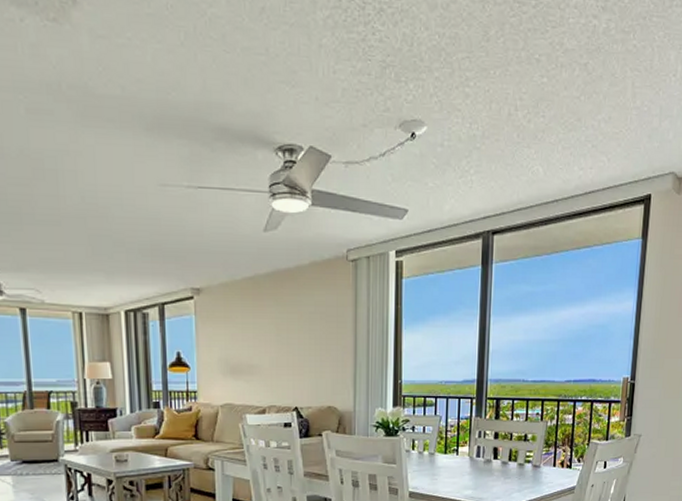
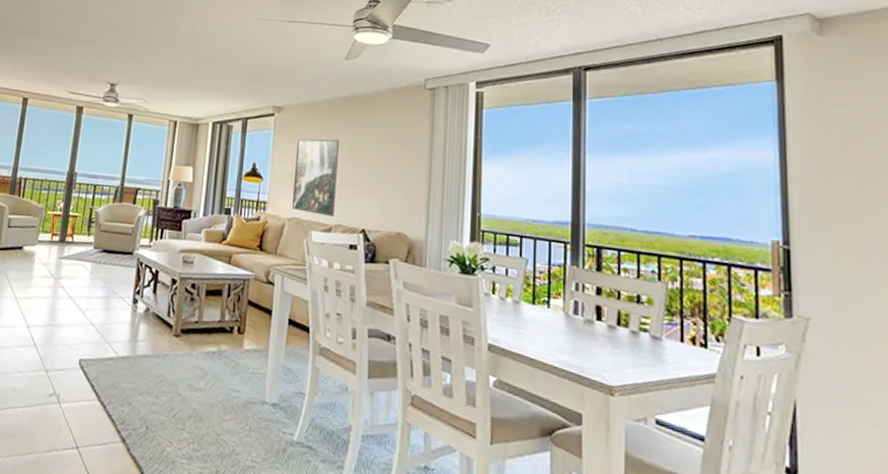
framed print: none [221,319,266,398] -> present [292,138,339,217]

